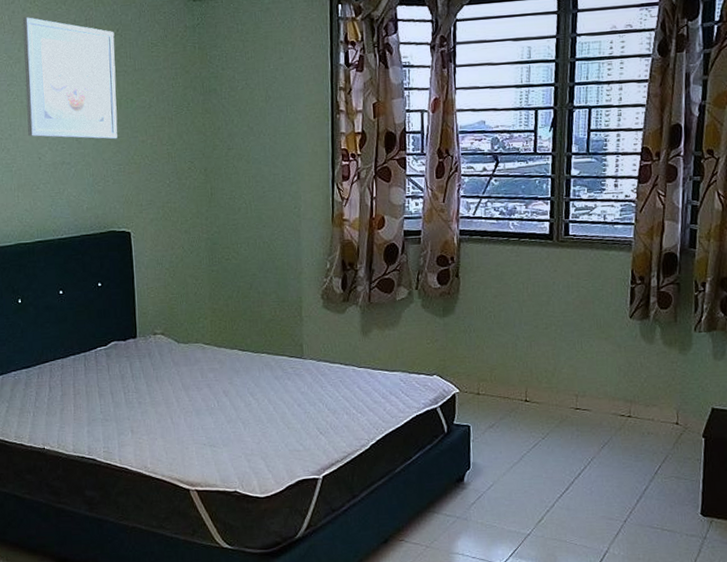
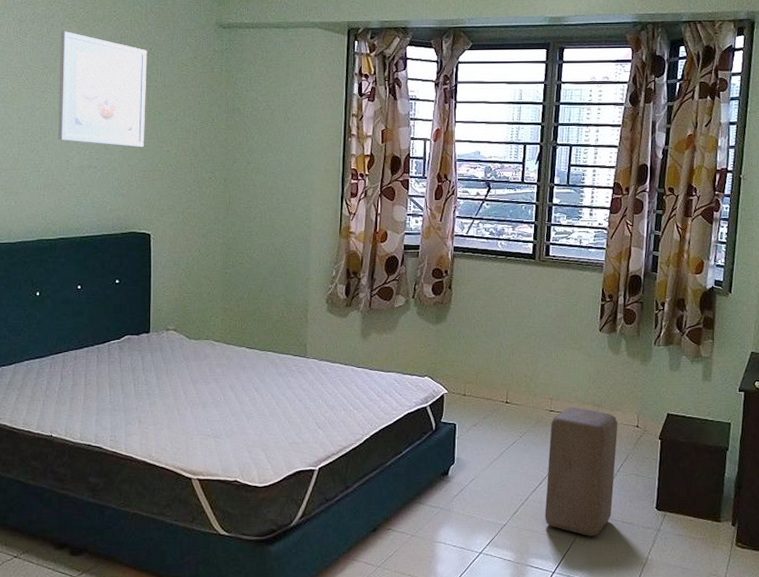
stool: none [573,403,655,546] -> present [545,407,618,536]

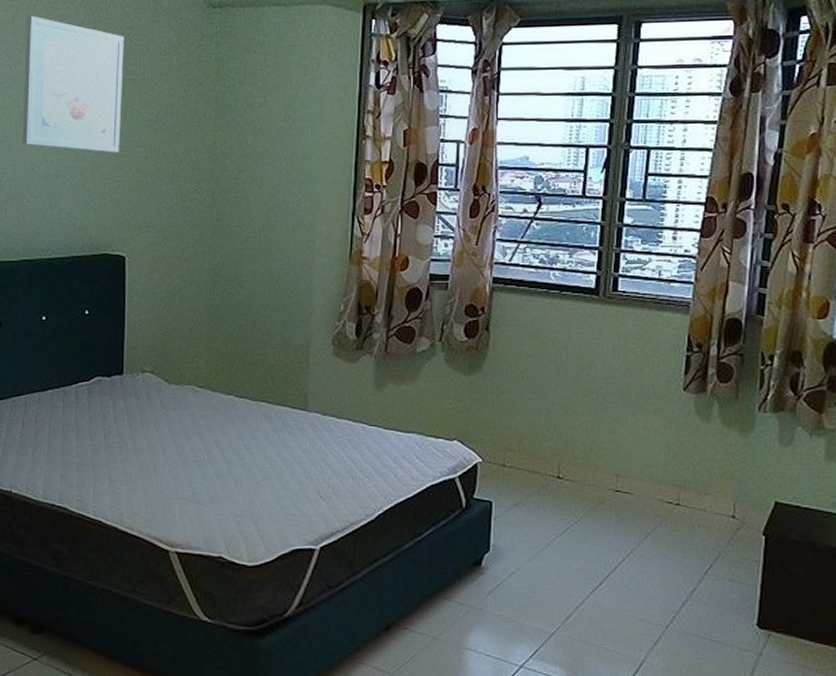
stool: present [545,407,618,536] -> none [606,487,707,656]

